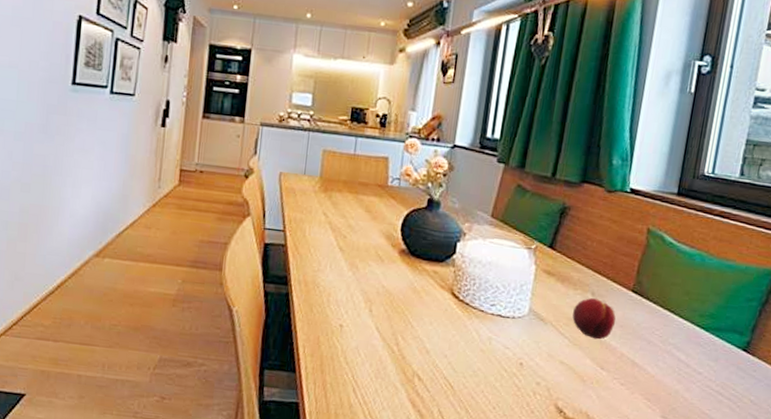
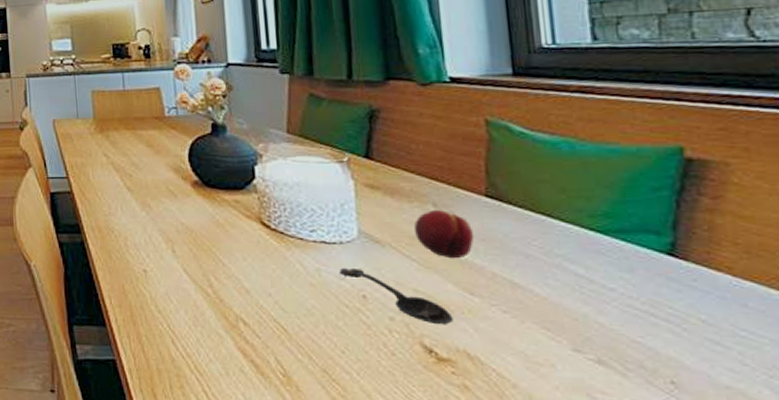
spoon: none [505,339,584,392] -> present [338,268,454,325]

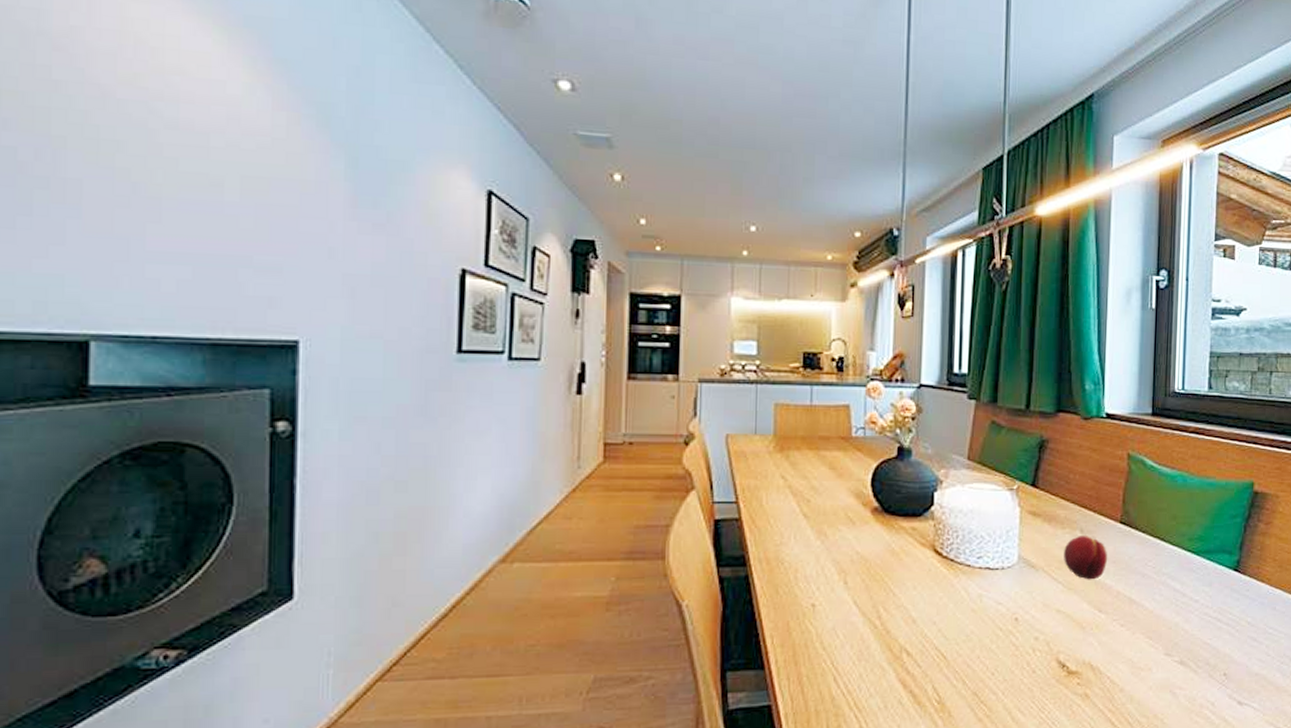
spoon: present [338,268,454,325] -> none [997,593,1084,641]

